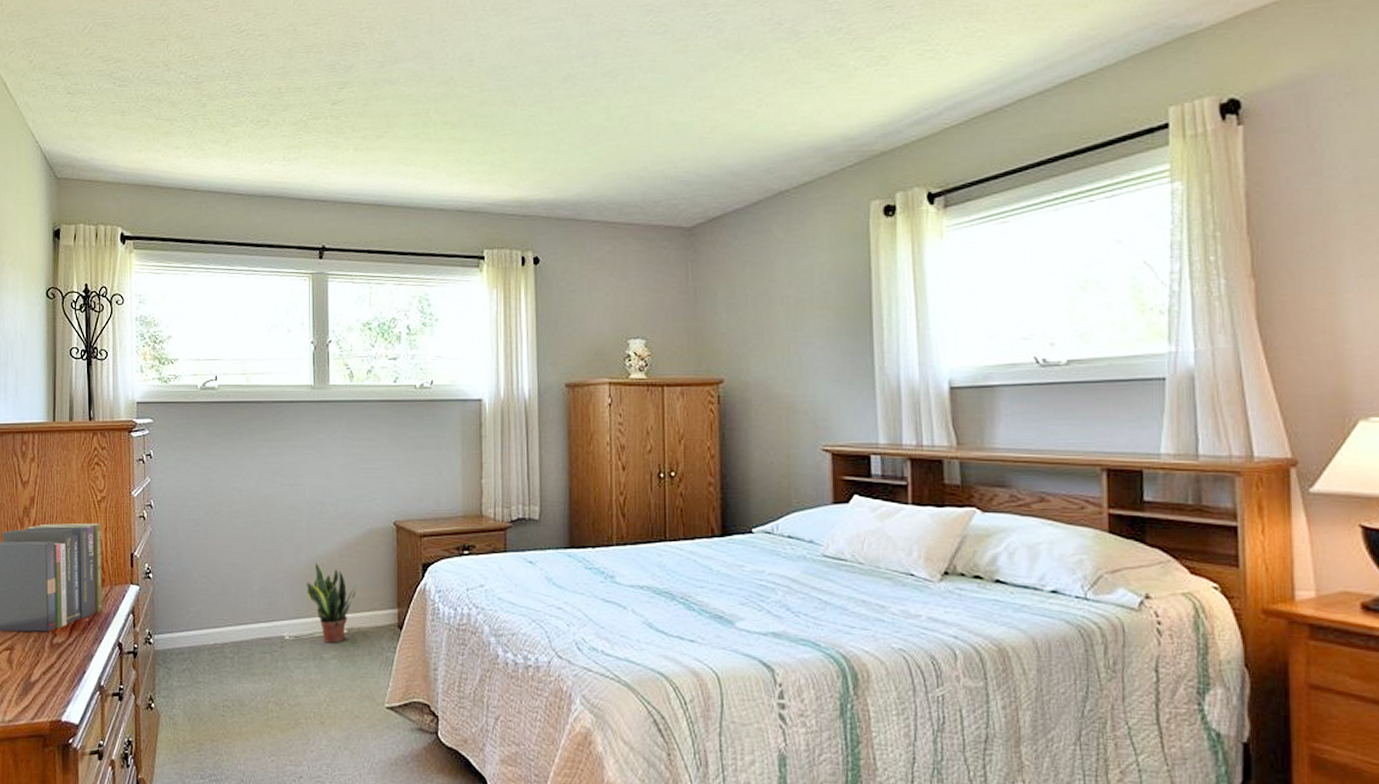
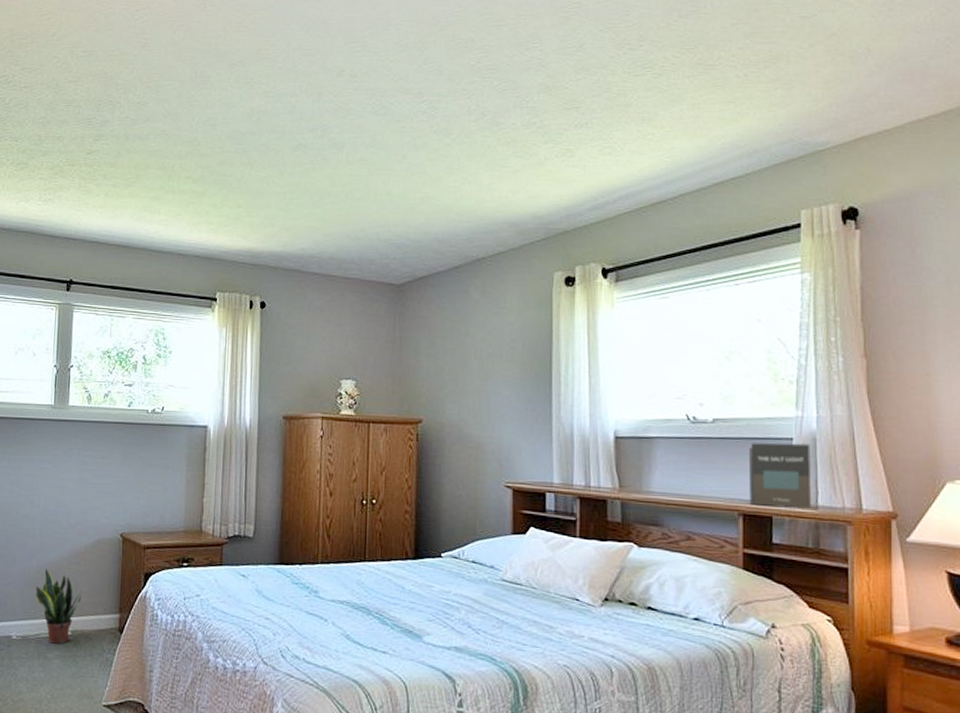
books: none [1111,383,1191,459] -> present [748,443,812,509]

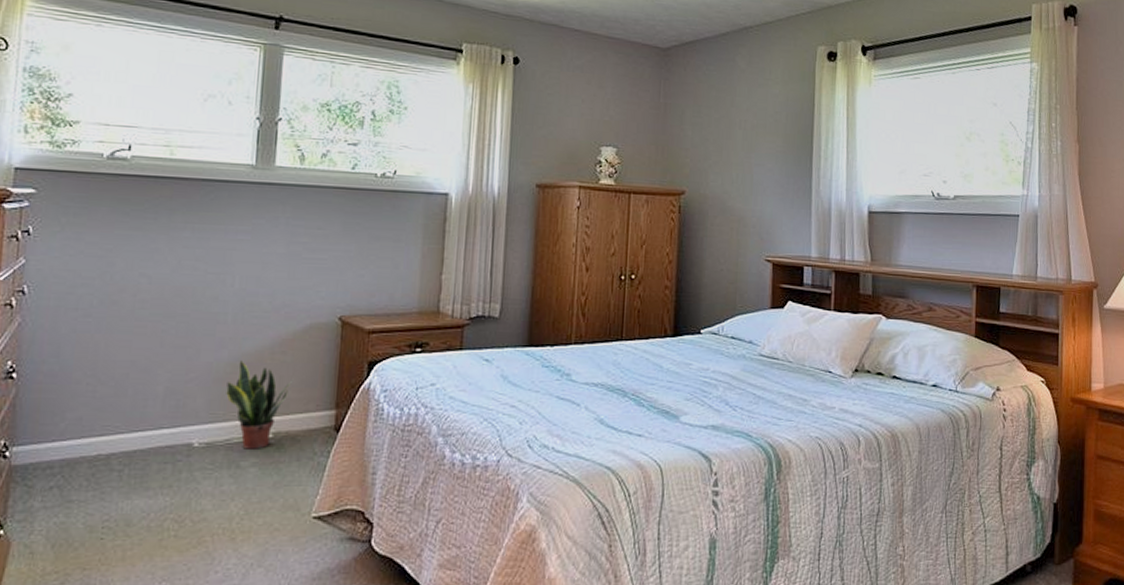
books: present [748,443,812,509] -> none [982,219,1033,280]

